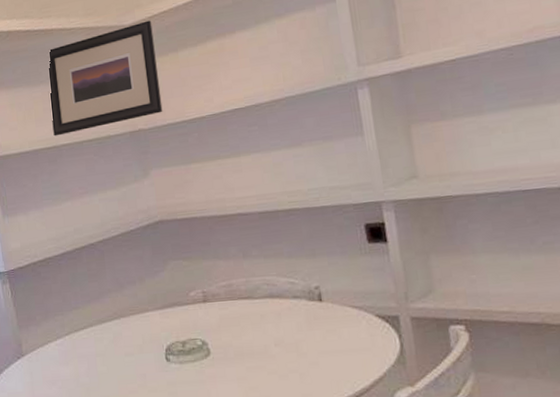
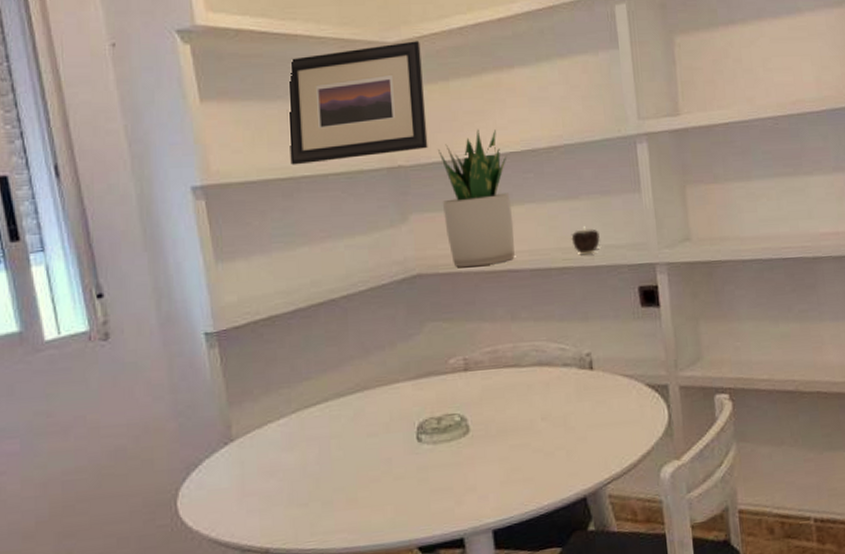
planter: none [172,90,244,214] -> present [438,129,515,268]
candle: none [295,171,324,197] -> present [571,226,600,255]

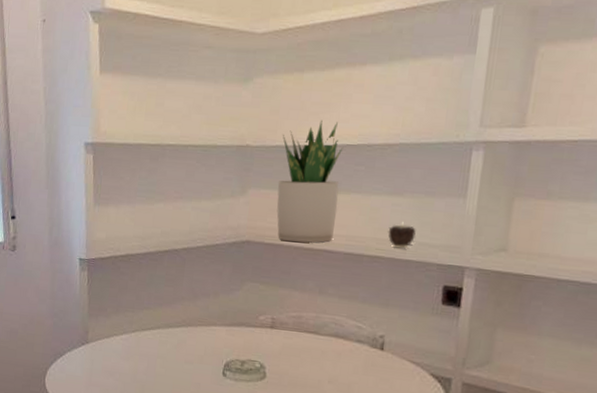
picture frame: present [290,41,428,165] -> none [160,33,285,135]

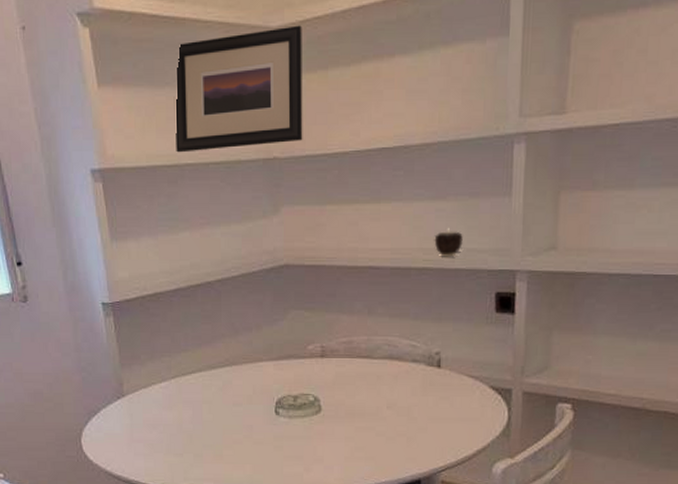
picture frame: none [160,33,285,135] -> present [176,25,303,153]
planter: present [276,120,344,243] -> none [312,122,379,262]

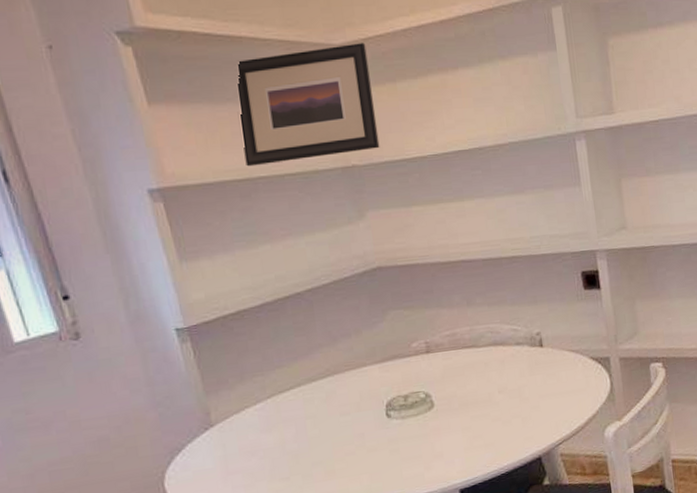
candle: present [434,228,463,257] -> none [518,218,545,245]

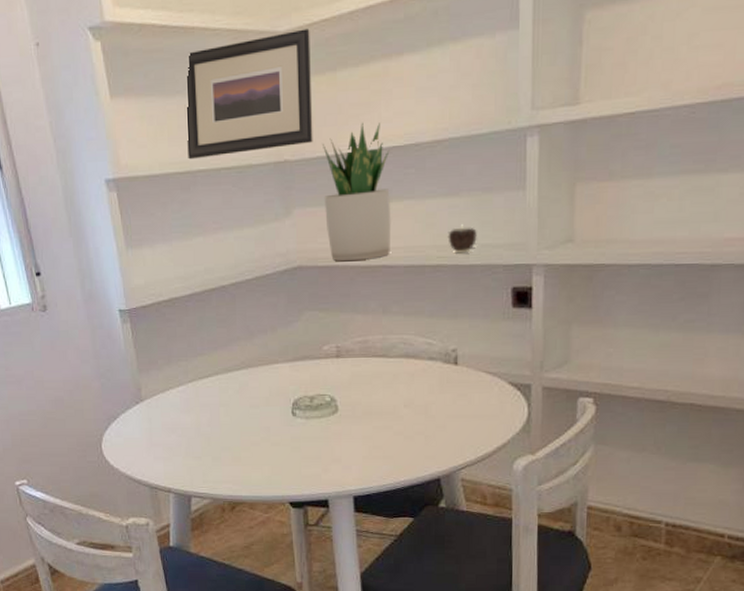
planter: none [390,129,468,260] -> present [323,122,391,262]
candle: none [518,218,545,245] -> present [448,224,477,253]

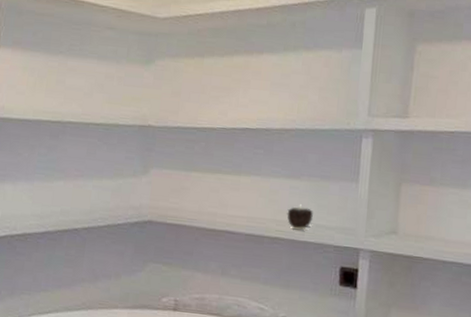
picture frame: present [187,28,313,160] -> none [61,18,185,114]
planter: present [323,122,391,262] -> none [179,103,243,224]

